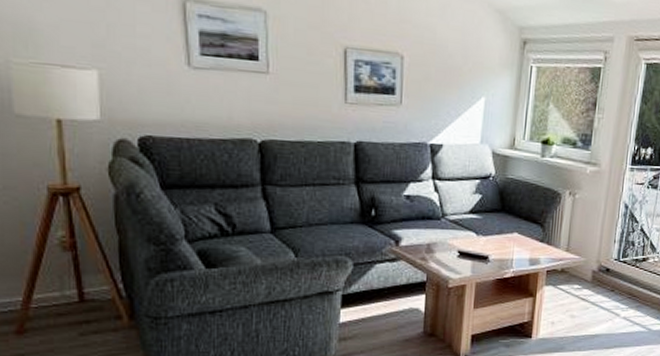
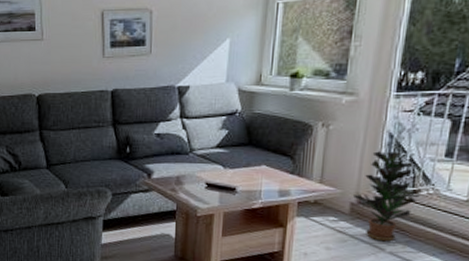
potted plant: none [595,221,648,307] -> present [354,151,420,242]

